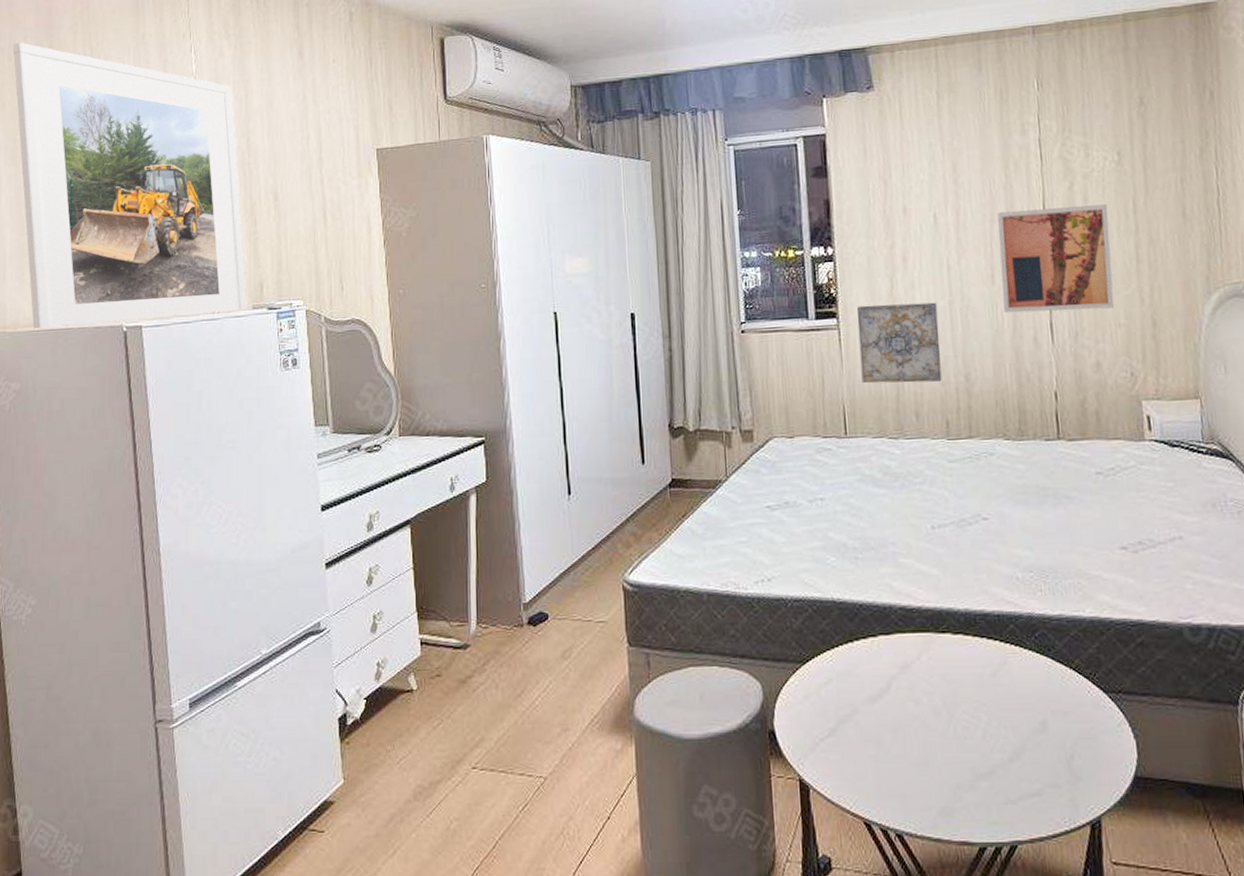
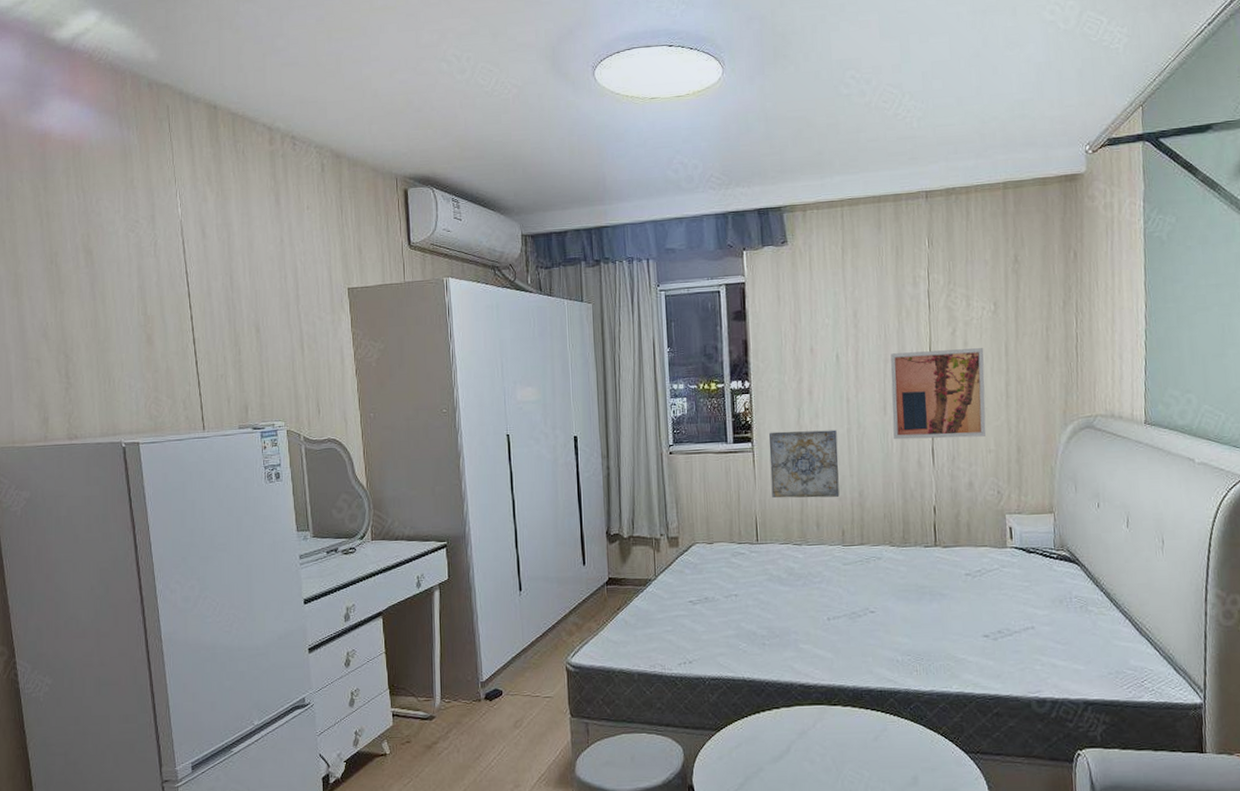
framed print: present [13,42,247,331] -> none [10,184,234,446]

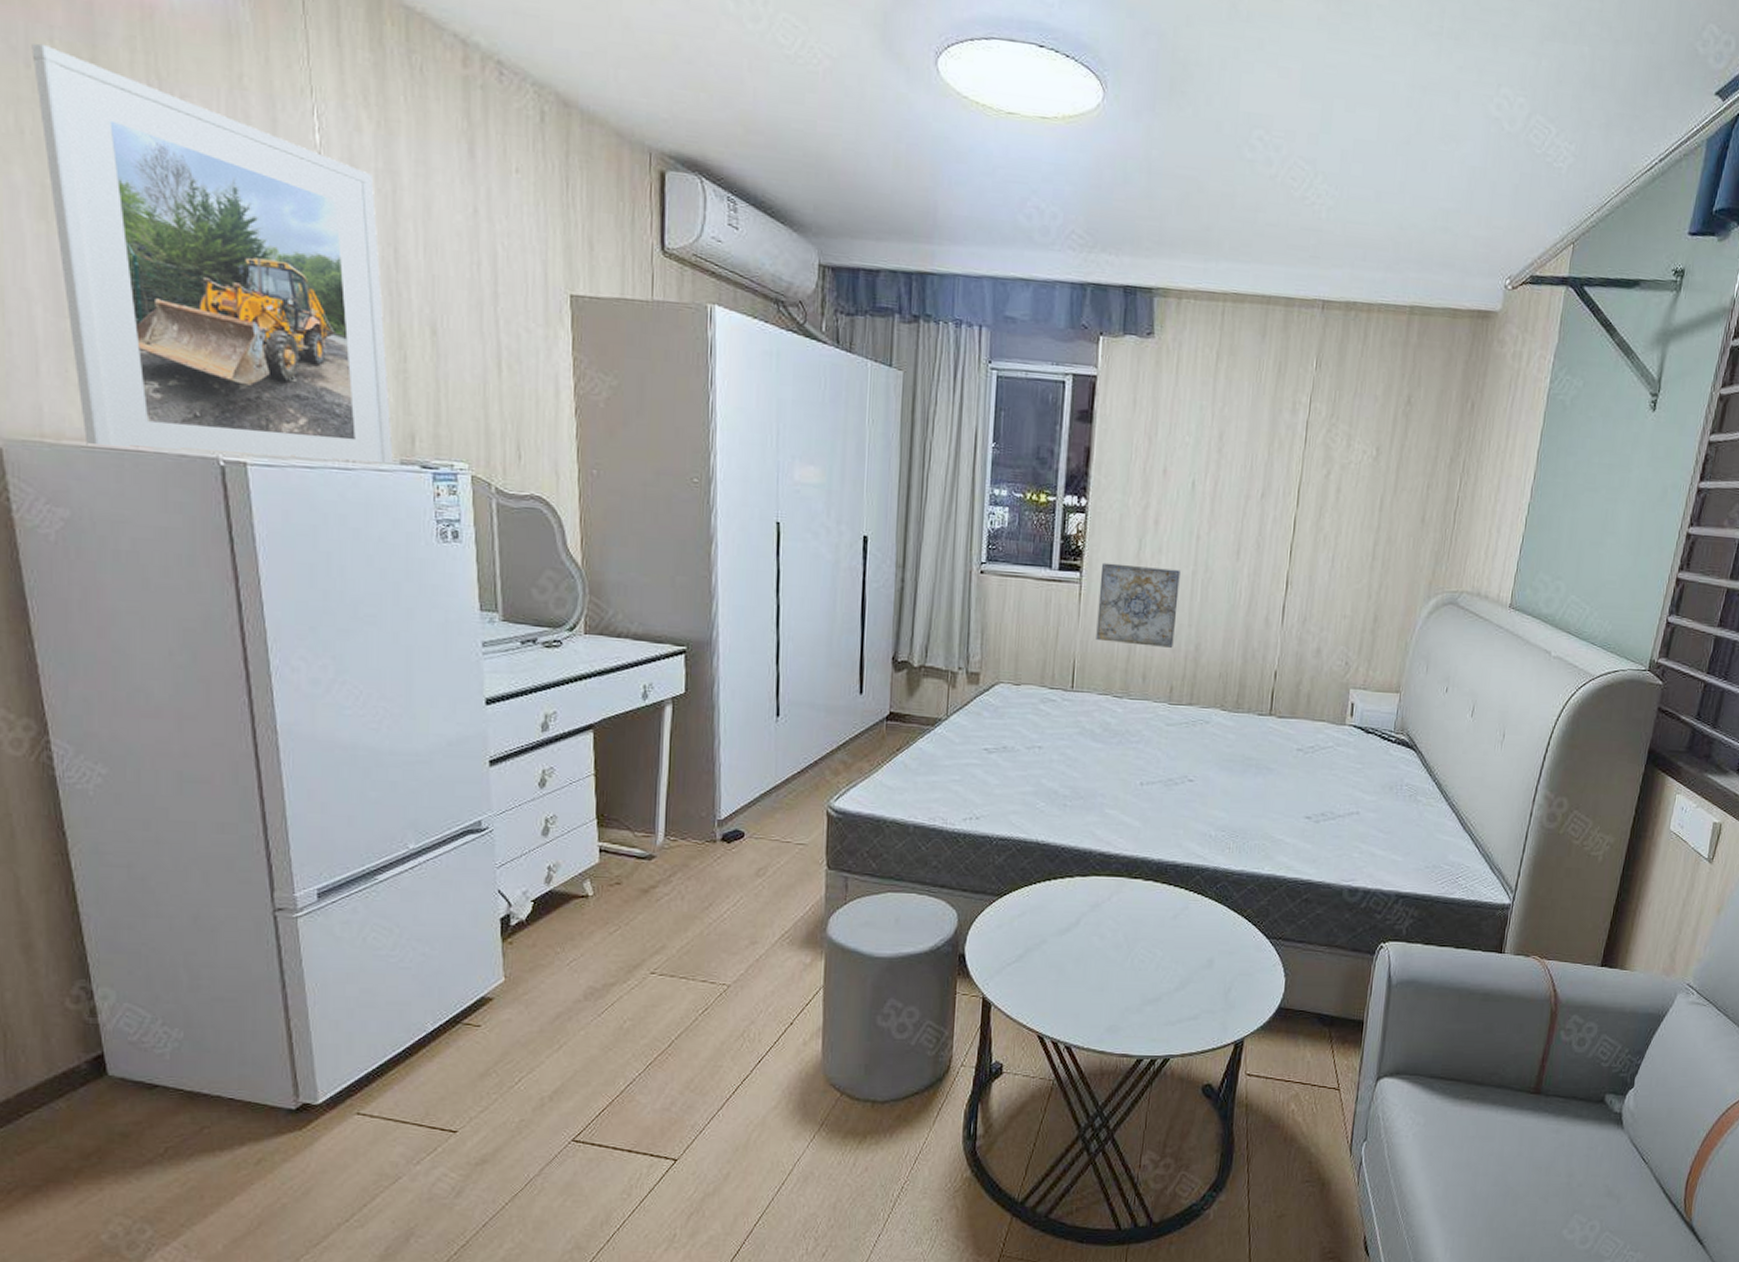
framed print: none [10,184,234,446] -> present [31,43,393,463]
wall art: present [890,348,986,440] -> none [1243,489,1357,599]

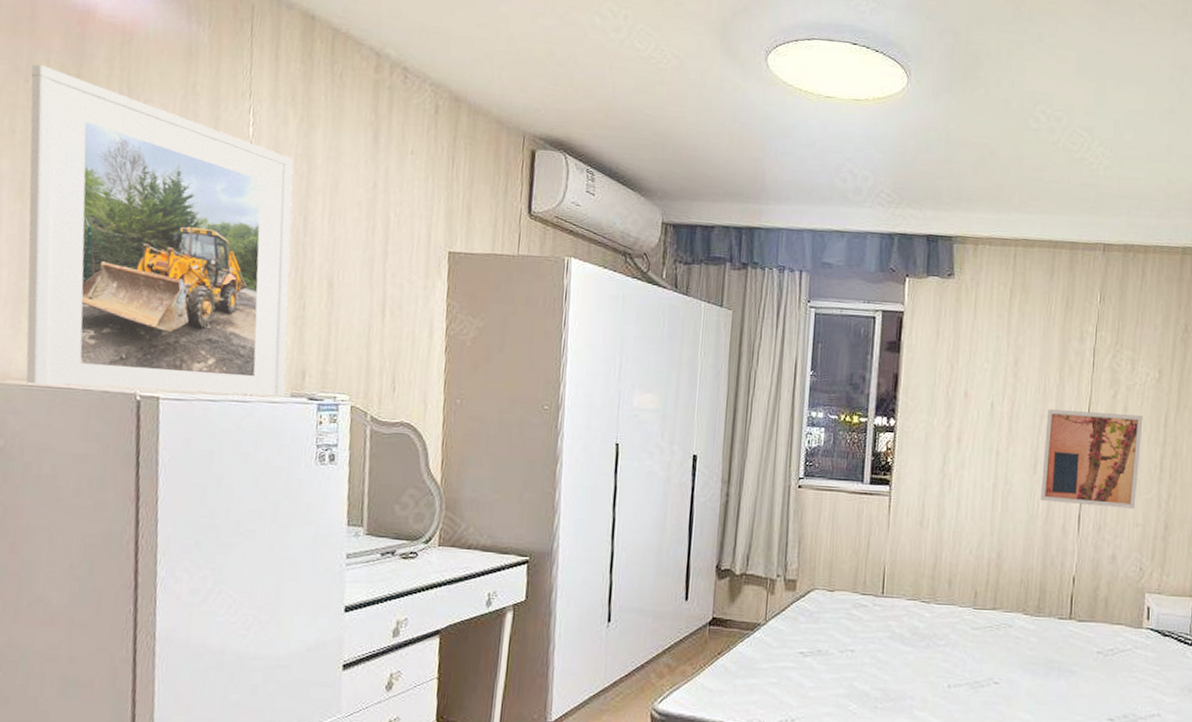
wall art: present [1096,562,1180,648] -> none [904,477,982,555]
wall art: none [1243,489,1357,599] -> present [1041,409,1143,509]

